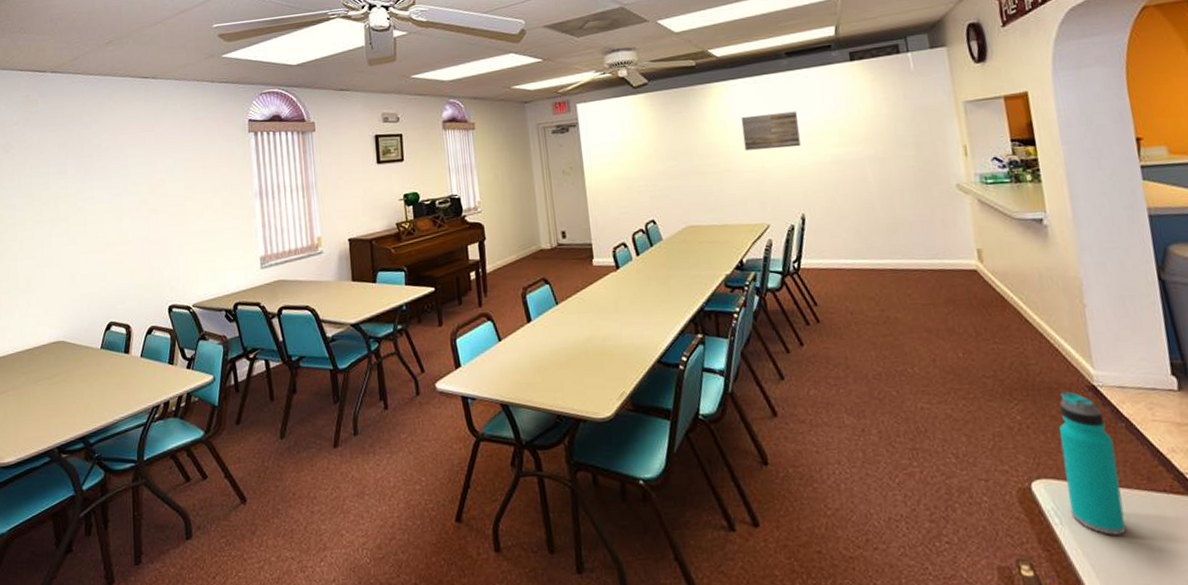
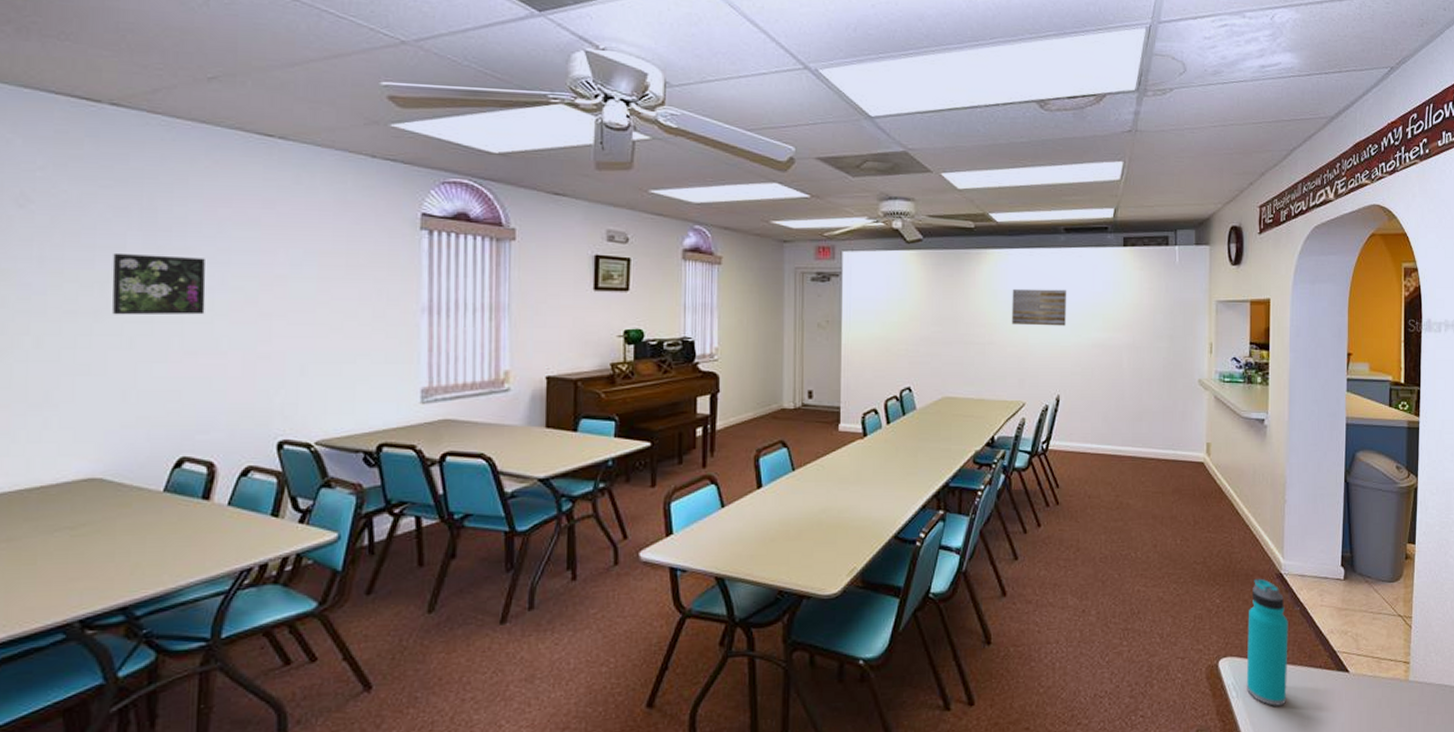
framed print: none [60,173,116,221] -> present [112,252,206,315]

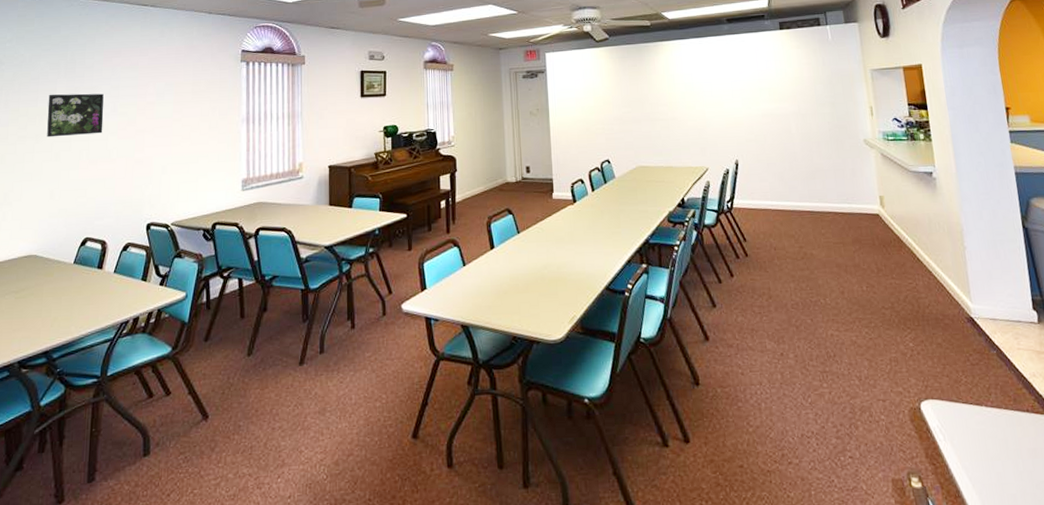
wall art: present [1011,288,1066,326] -> none [687,70,737,102]
water bottle: present [1246,578,1288,706] -> none [944,322,997,450]

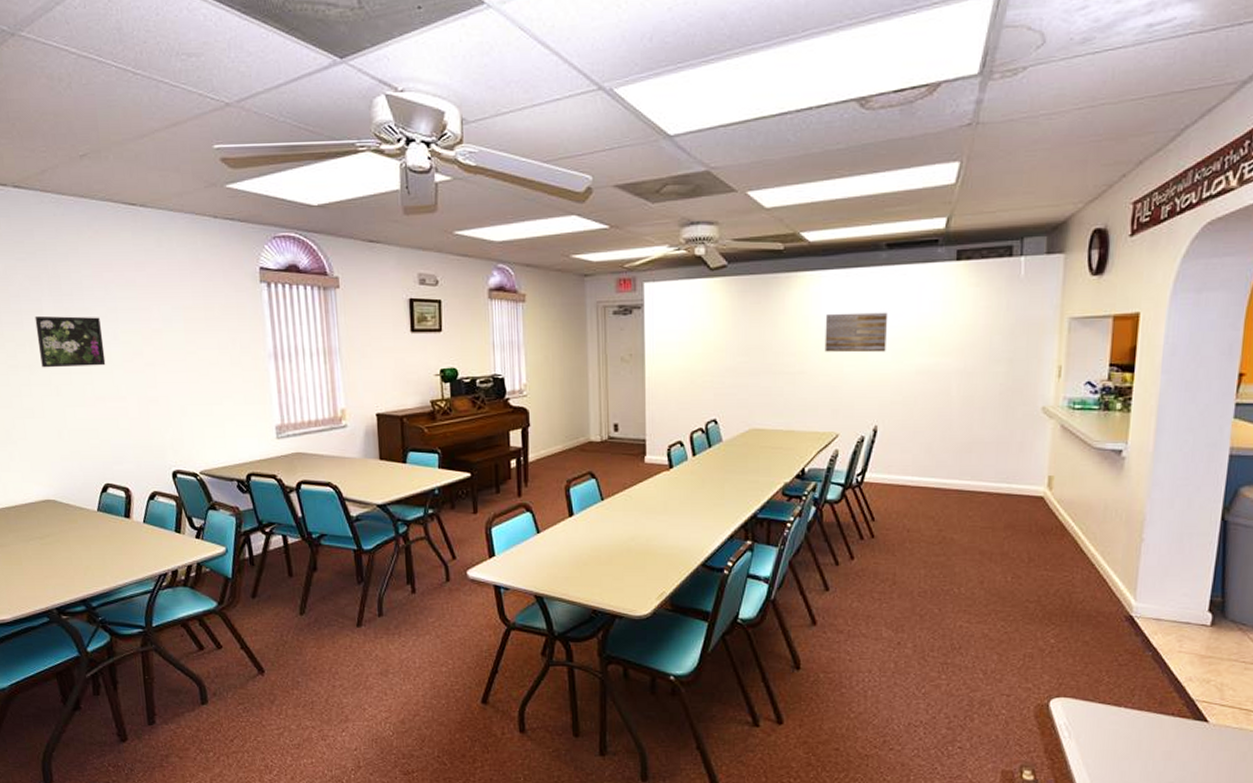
wall art: none [687,70,737,102] -> present [824,312,887,353]

